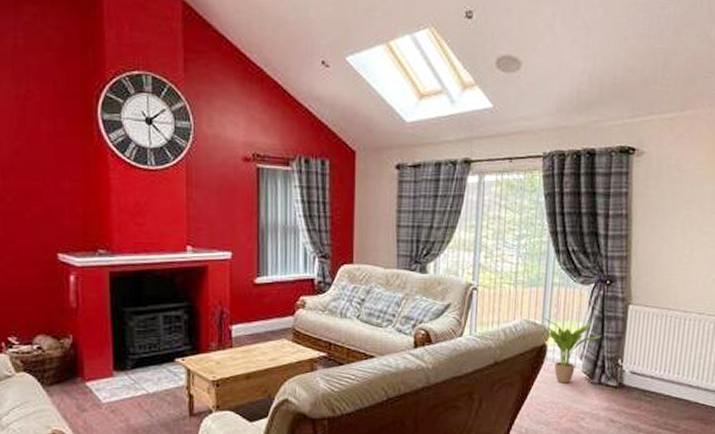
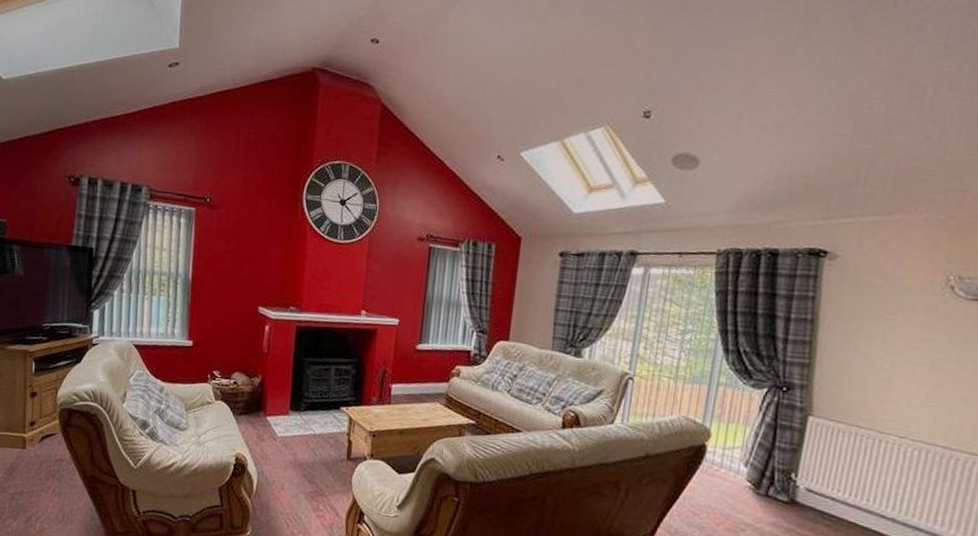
potted plant: present [542,316,602,384] -> none [704,415,773,490]

